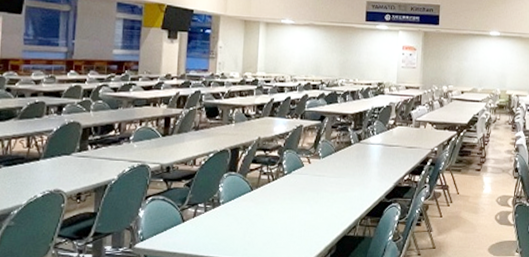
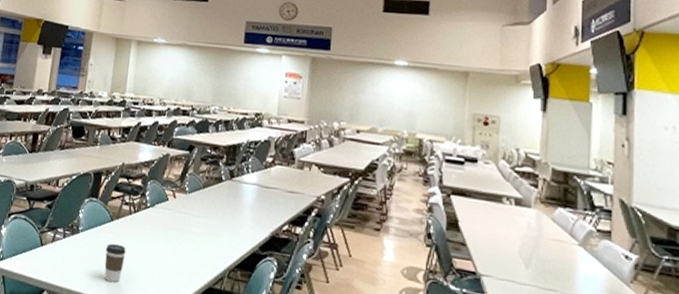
coffee cup: none [247,210,267,244] -> present [104,243,126,282]

